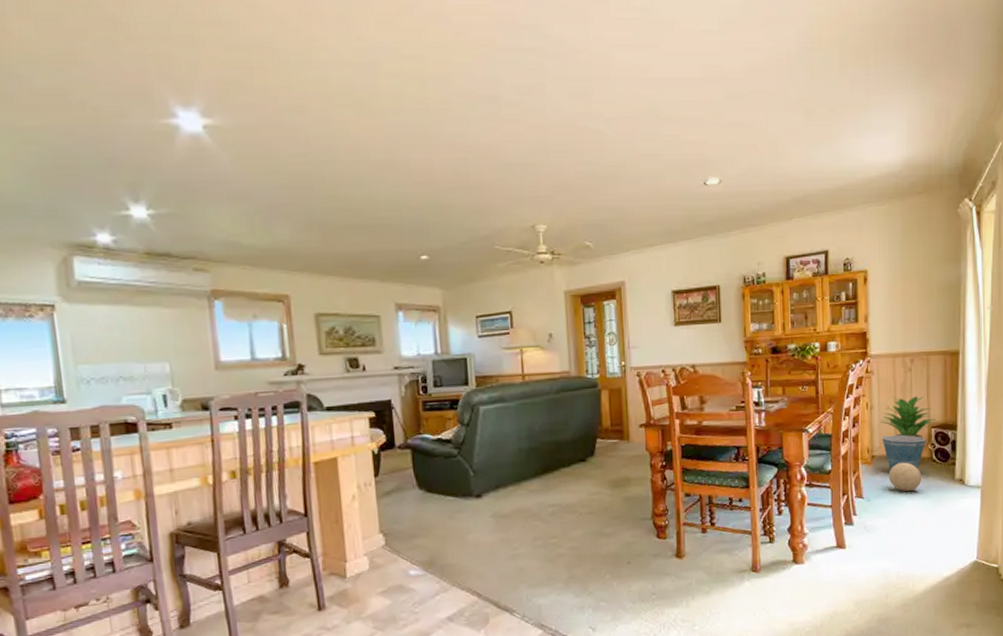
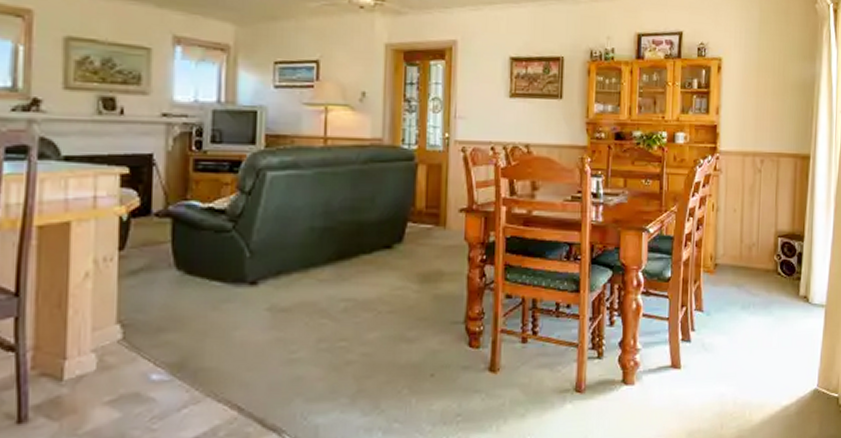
potted plant: present [880,396,937,438] -> none [726,199,784,247]
bucket: present [882,434,928,471] -> none [726,241,773,283]
decorative ball: present [888,462,922,492] -> none [731,273,766,307]

